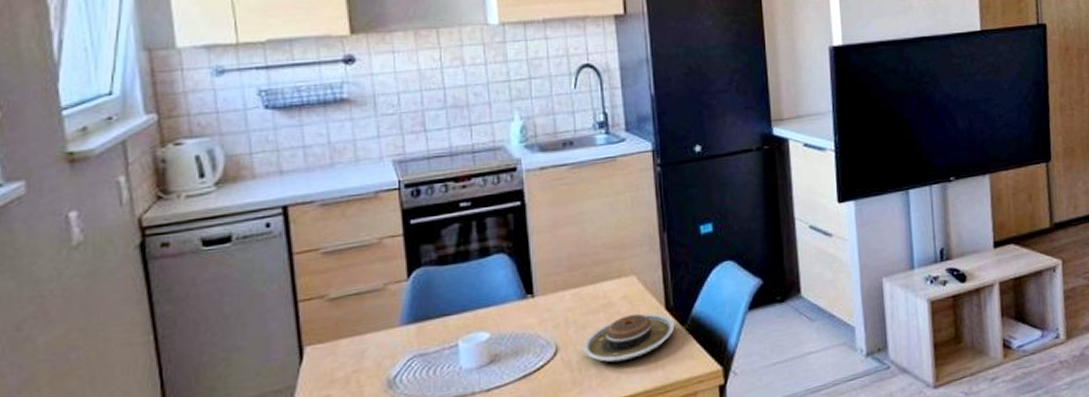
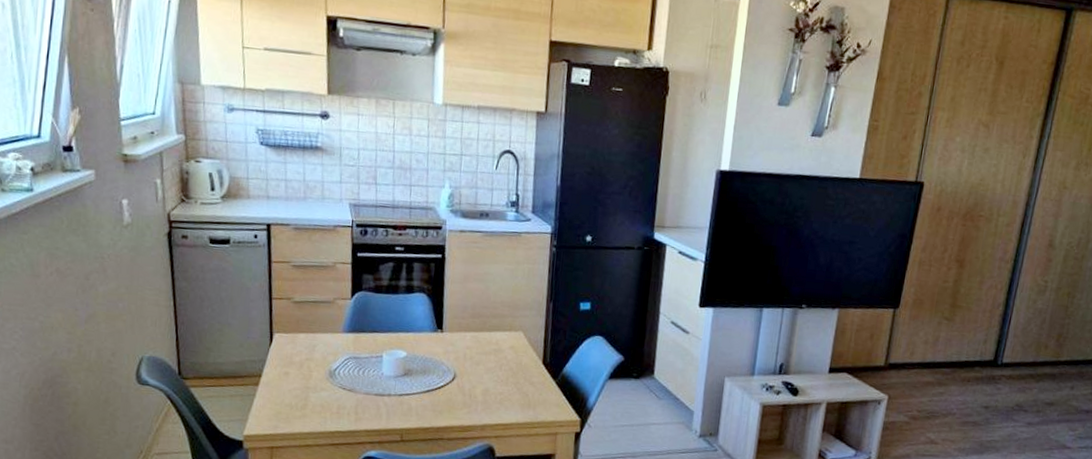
plate: present [583,313,675,363] -> none [474,361,548,397]

